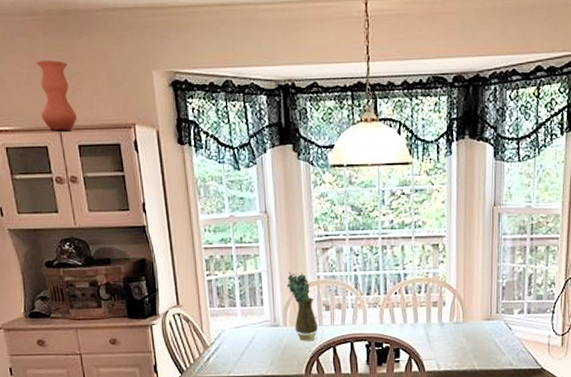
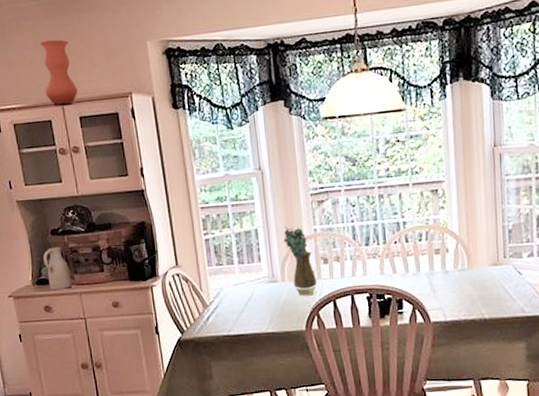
ceramic pitcher: none [36,279,68,325] -> present [43,246,73,291]

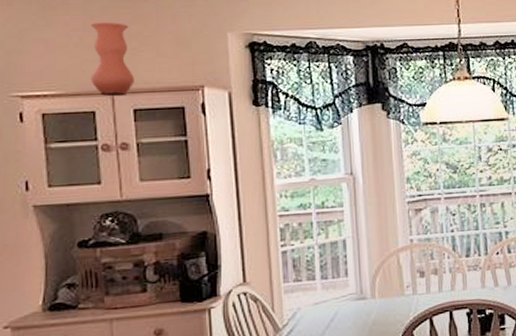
ceramic pitcher: present [43,246,73,291] -> none [62,261,101,318]
vase: present [283,226,317,296] -> none [375,236,411,315]

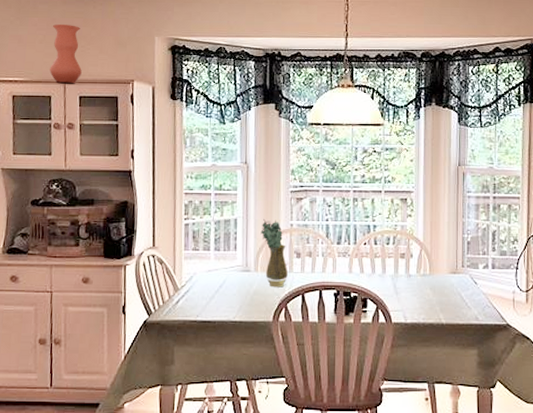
vase: none [375,236,411,315] -> present [260,218,288,288]

